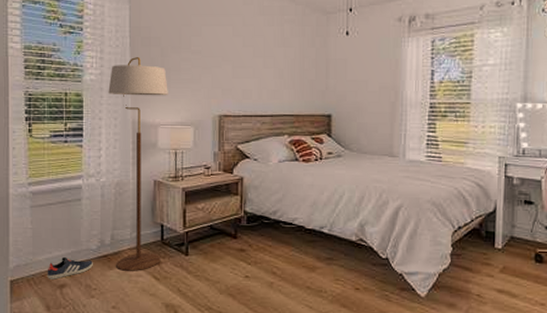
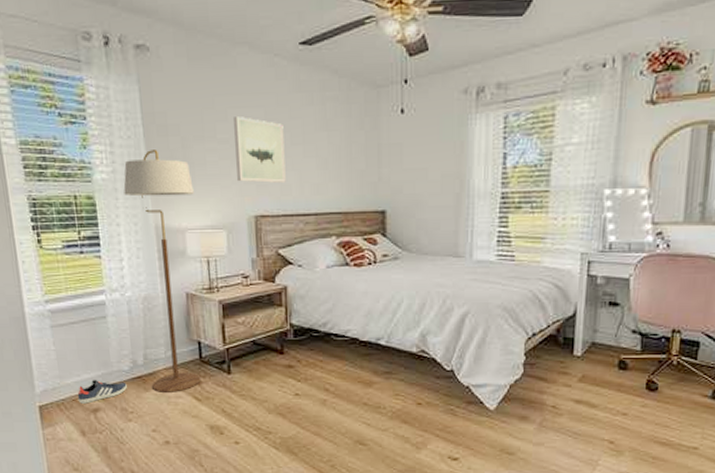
wall art: none [205,33,248,88] -> present [232,117,286,183]

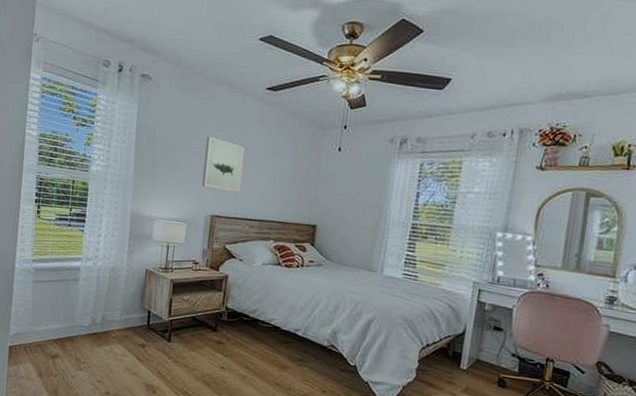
sneaker: present [77,380,127,404] -> none [42,330,84,350]
floor lamp: present [123,150,201,392] -> none [104,153,167,351]

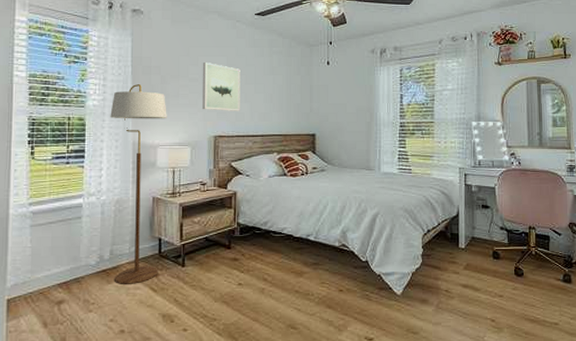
floor lamp: none [104,153,167,351] -> present [110,84,167,284]

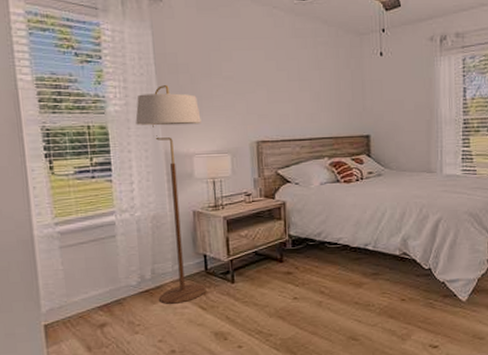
wall art: present [202,63,240,111] -> none [236,57,284,113]

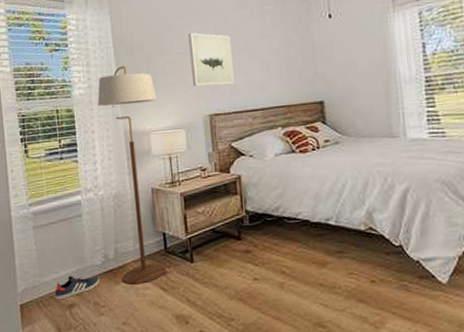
sneaker: none [84,296,134,320] -> present [55,276,100,300]
wall art: none [236,57,284,113] -> present [187,33,235,87]

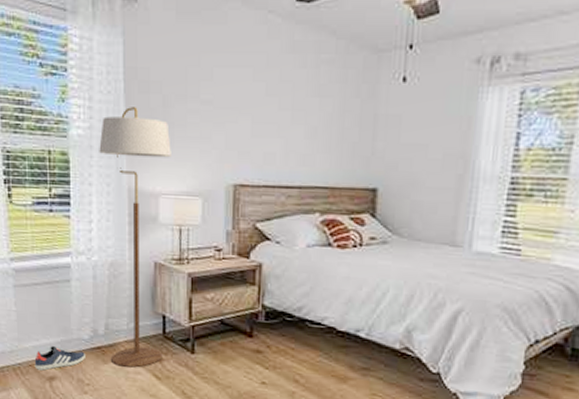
wall art: present [187,33,235,87] -> none [218,76,272,150]

